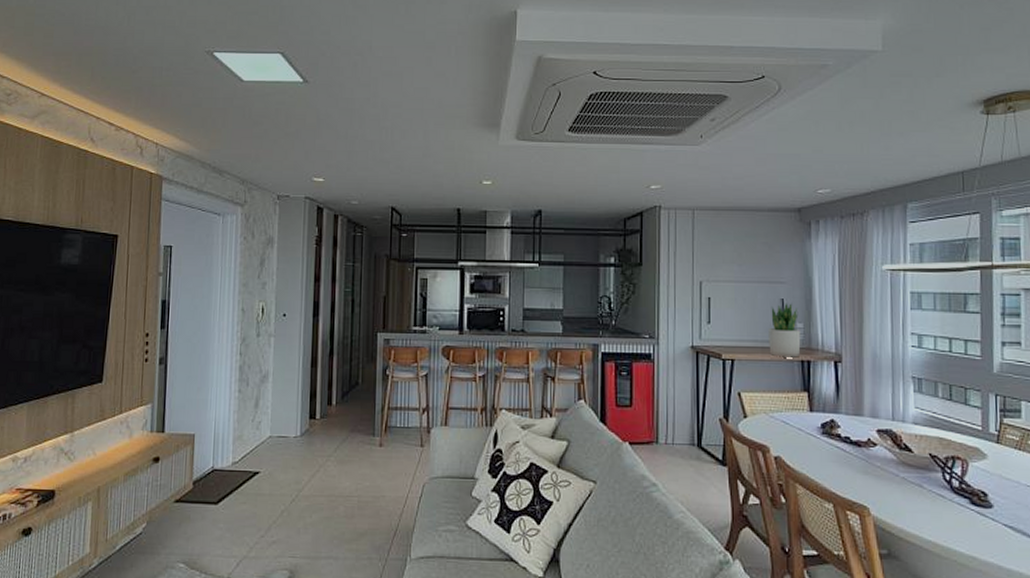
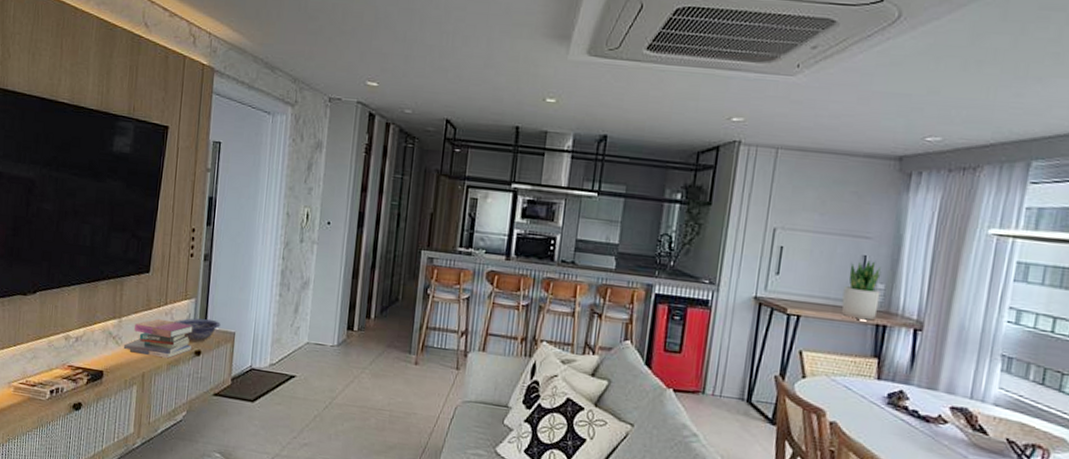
books: none [76,428,150,470] -> present [123,318,193,359]
decorative bowl: none [130,423,179,451] -> present [174,318,221,344]

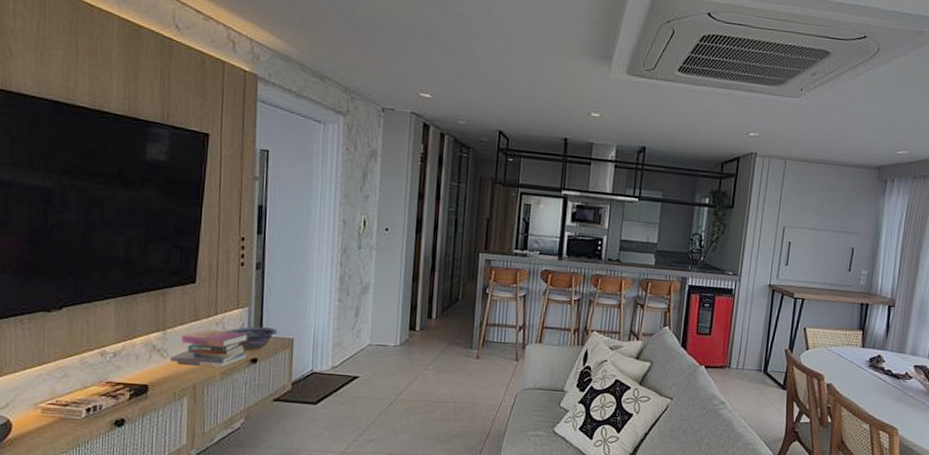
planter: present [841,260,882,321] -> none [835,252,865,301]

